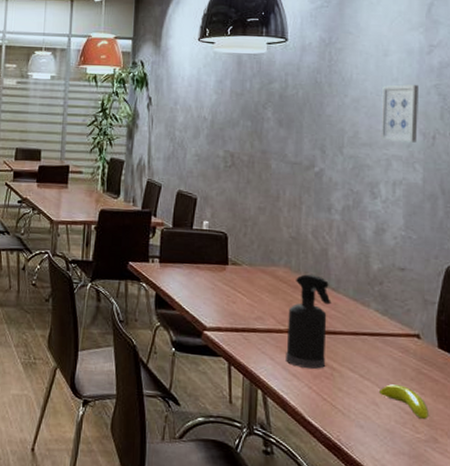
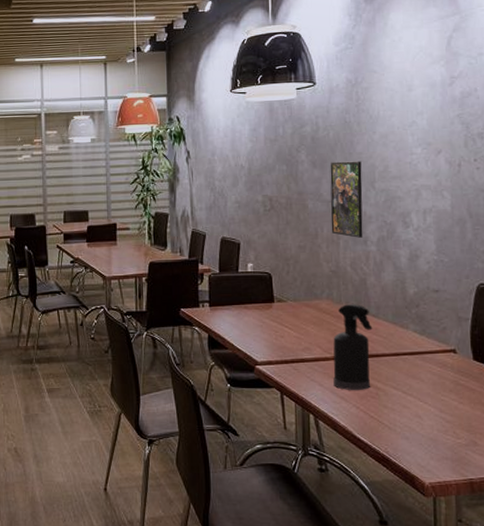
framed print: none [294,122,330,205] -> present [330,161,363,238]
banana: present [378,384,429,419] -> none [420,397,468,425]
wall art: present [381,84,418,143] -> none [408,116,444,172]

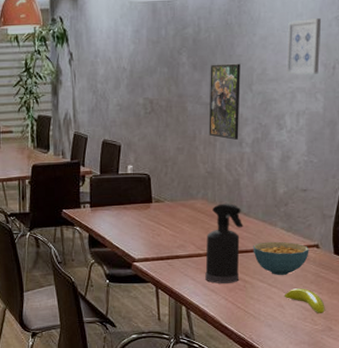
cereal bowl: none [384,345,446,382] -> present [253,241,309,275]
wall art: none [408,116,444,172] -> present [286,18,321,75]
banana: none [420,397,468,425] -> present [283,288,325,313]

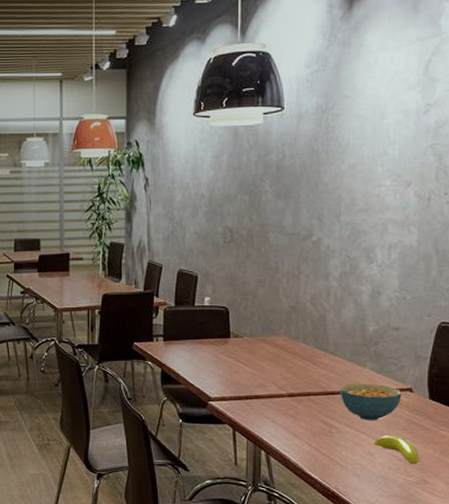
spray bottle: present [205,203,243,283] -> none [287,341,329,427]
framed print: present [209,63,241,140] -> none [292,192,328,273]
wall art: present [286,18,321,75] -> none [377,147,415,205]

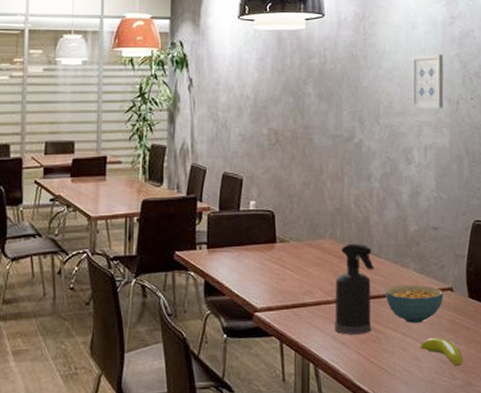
spray bottle: none [287,341,329,427] -> present [335,243,375,335]
wall art: none [377,147,415,205] -> present [412,54,444,109]

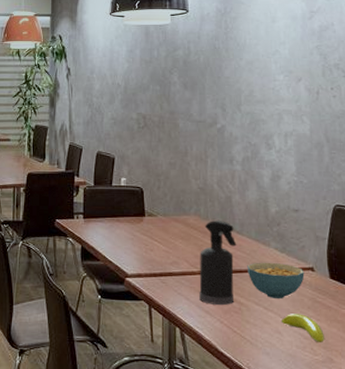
wall art: present [412,54,444,109] -> none [272,47,304,98]

